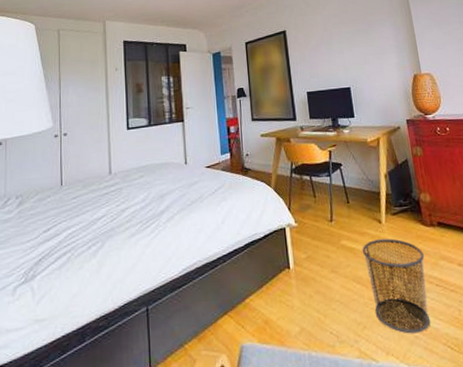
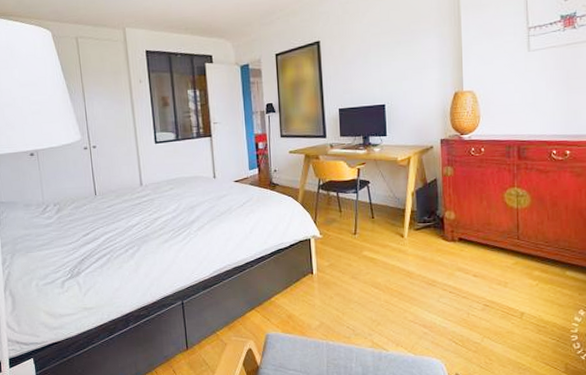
waste bin: present [362,238,431,334] -> none [382,251,442,331]

